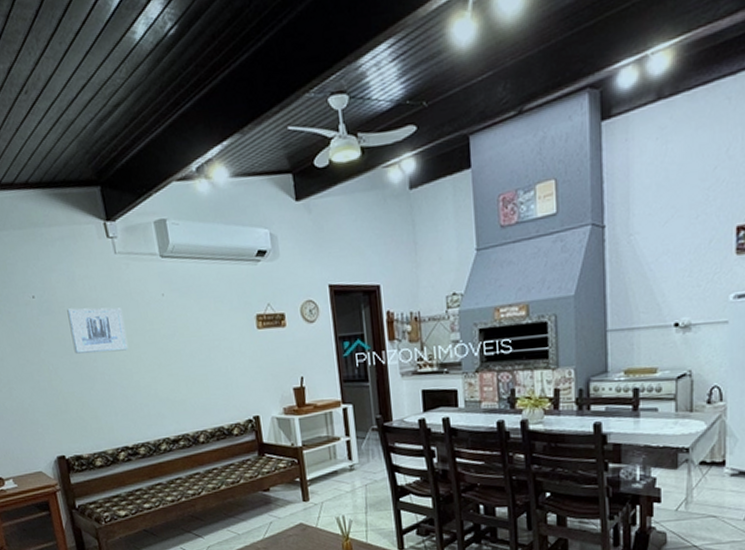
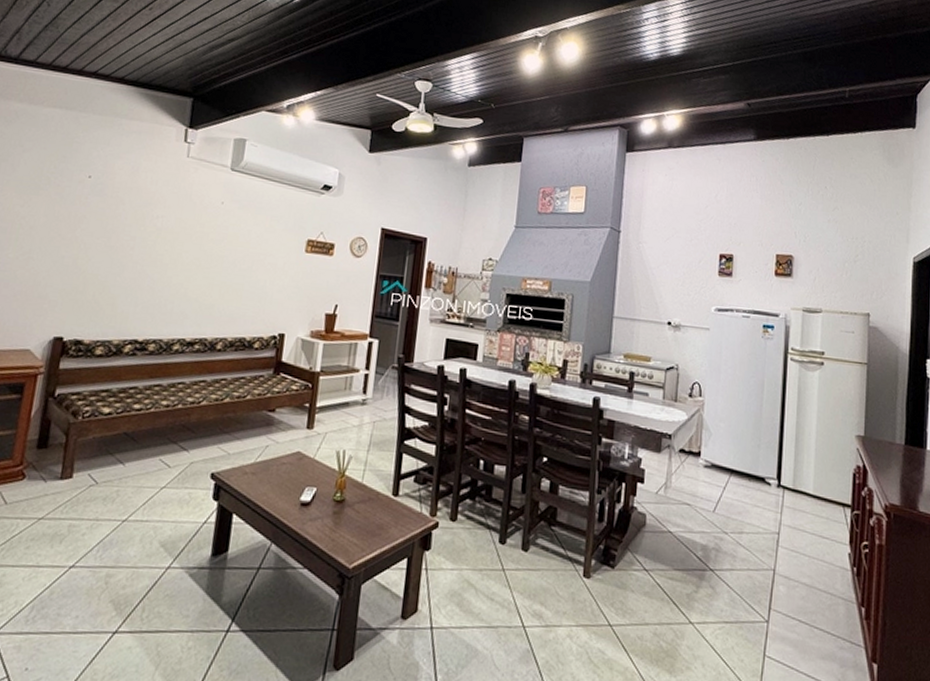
wall art: present [67,307,129,354] -> none [113,195,177,246]

